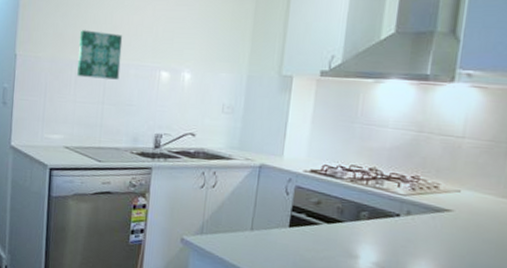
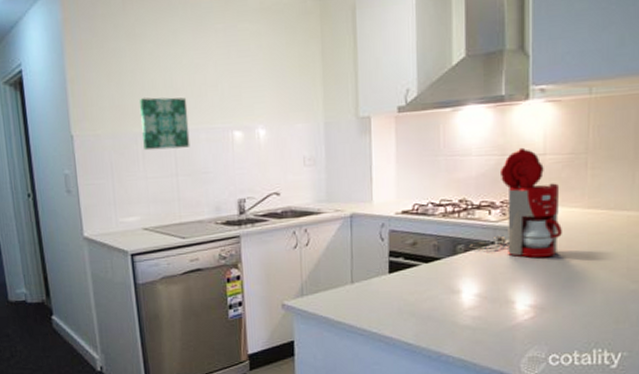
coffee maker: none [373,127,475,239] -> present [469,147,562,257]

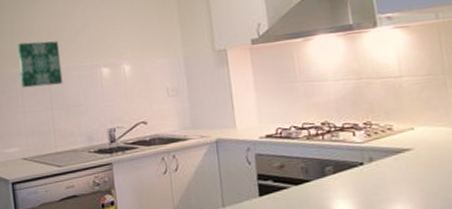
coffee maker: present [469,147,562,257] -> none [338,71,432,178]

